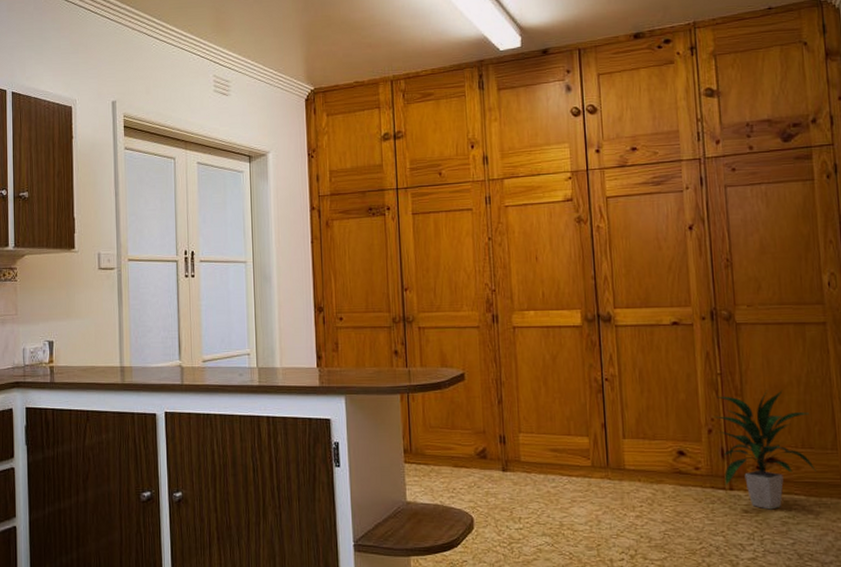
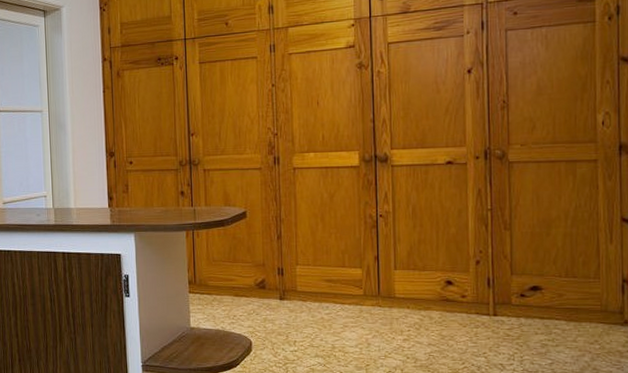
indoor plant: present [713,390,818,510] -> none [482,223,579,333]

